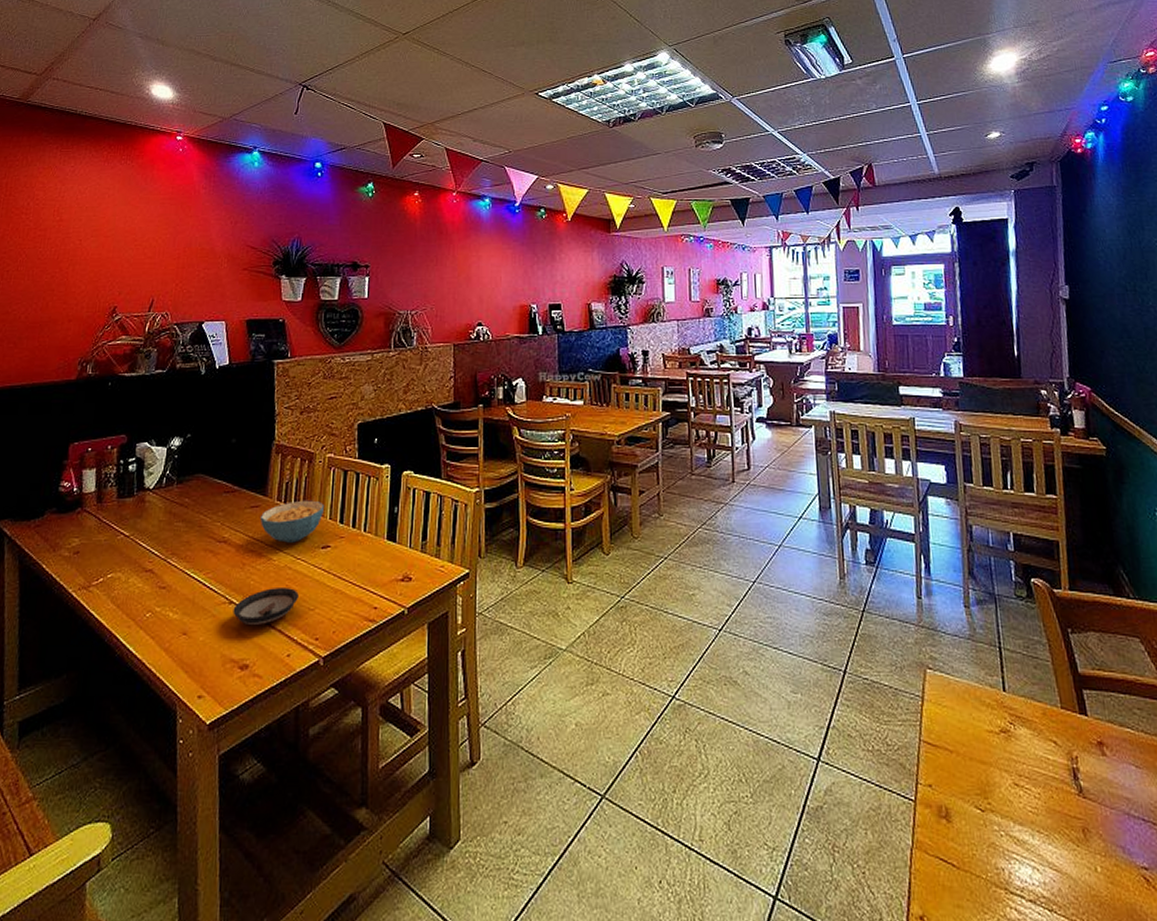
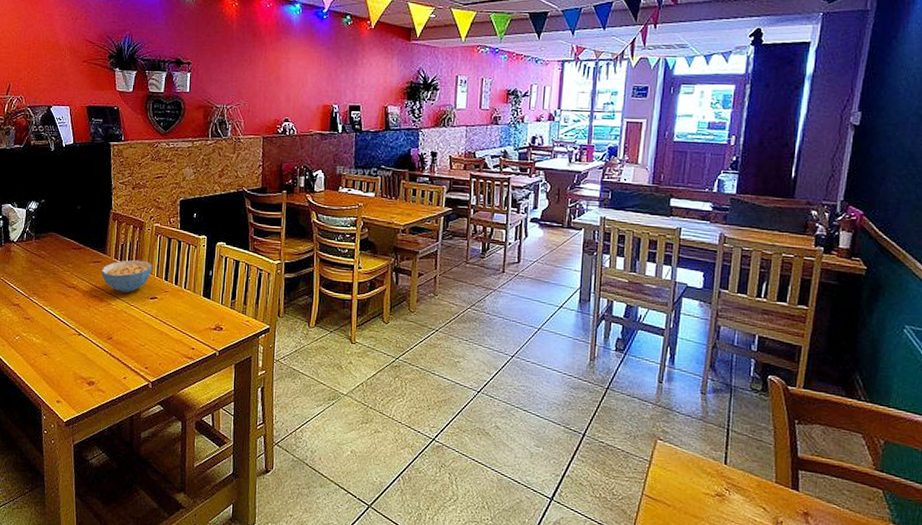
saucer: present [233,586,299,626] -> none [81,326,132,354]

